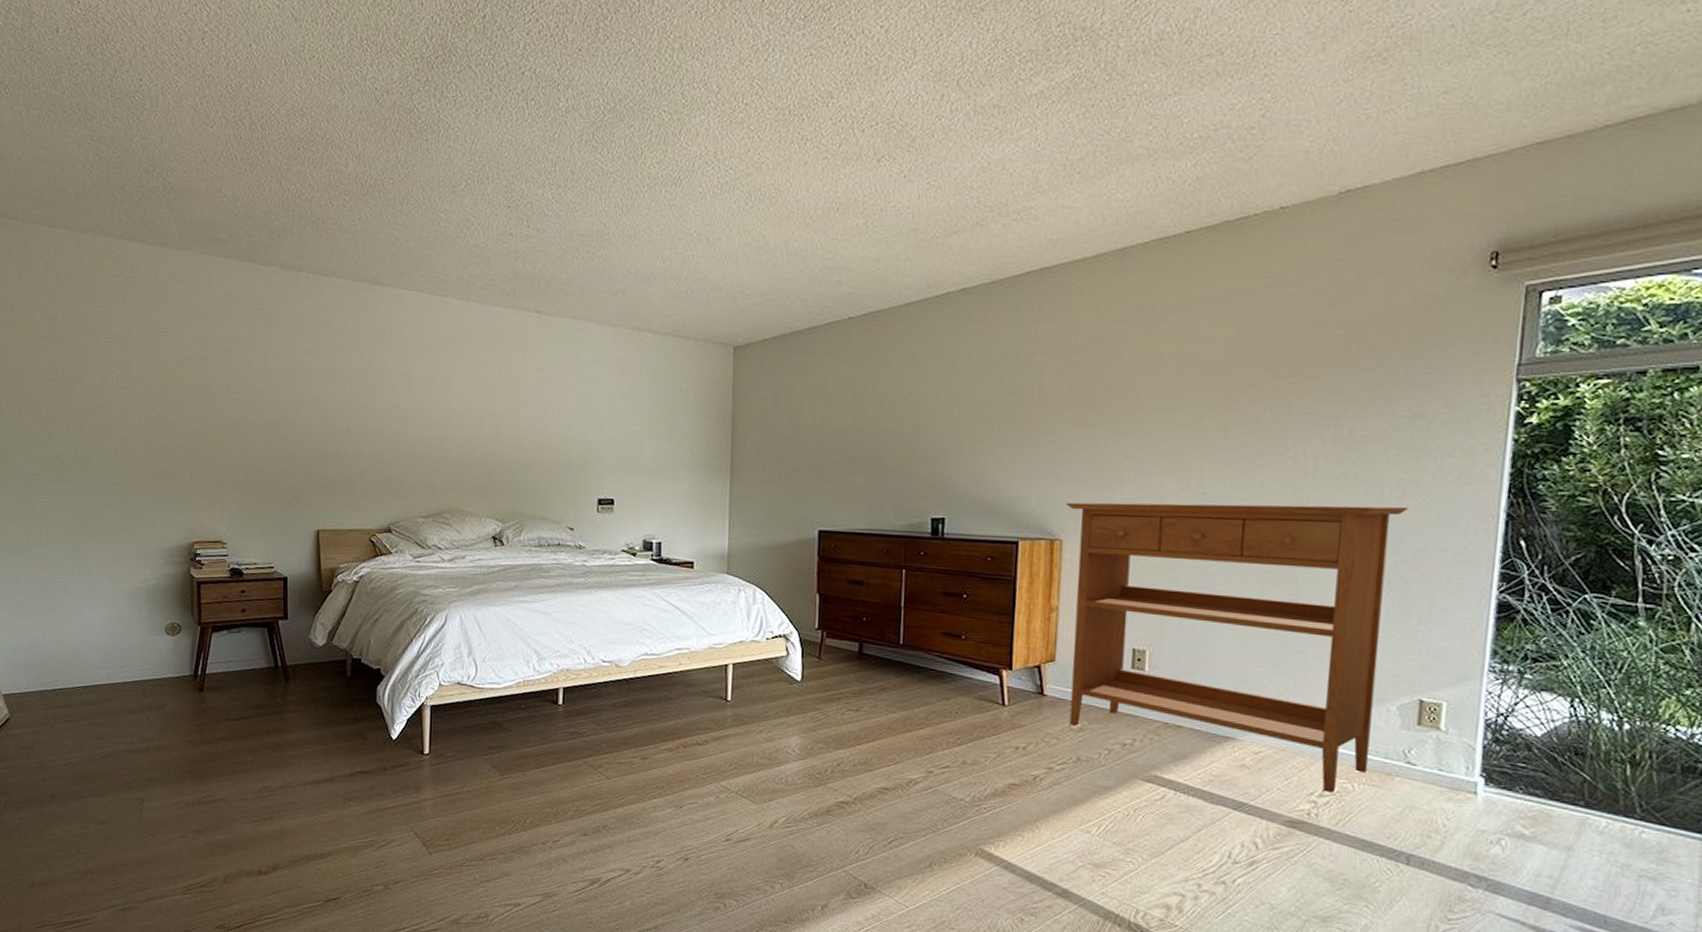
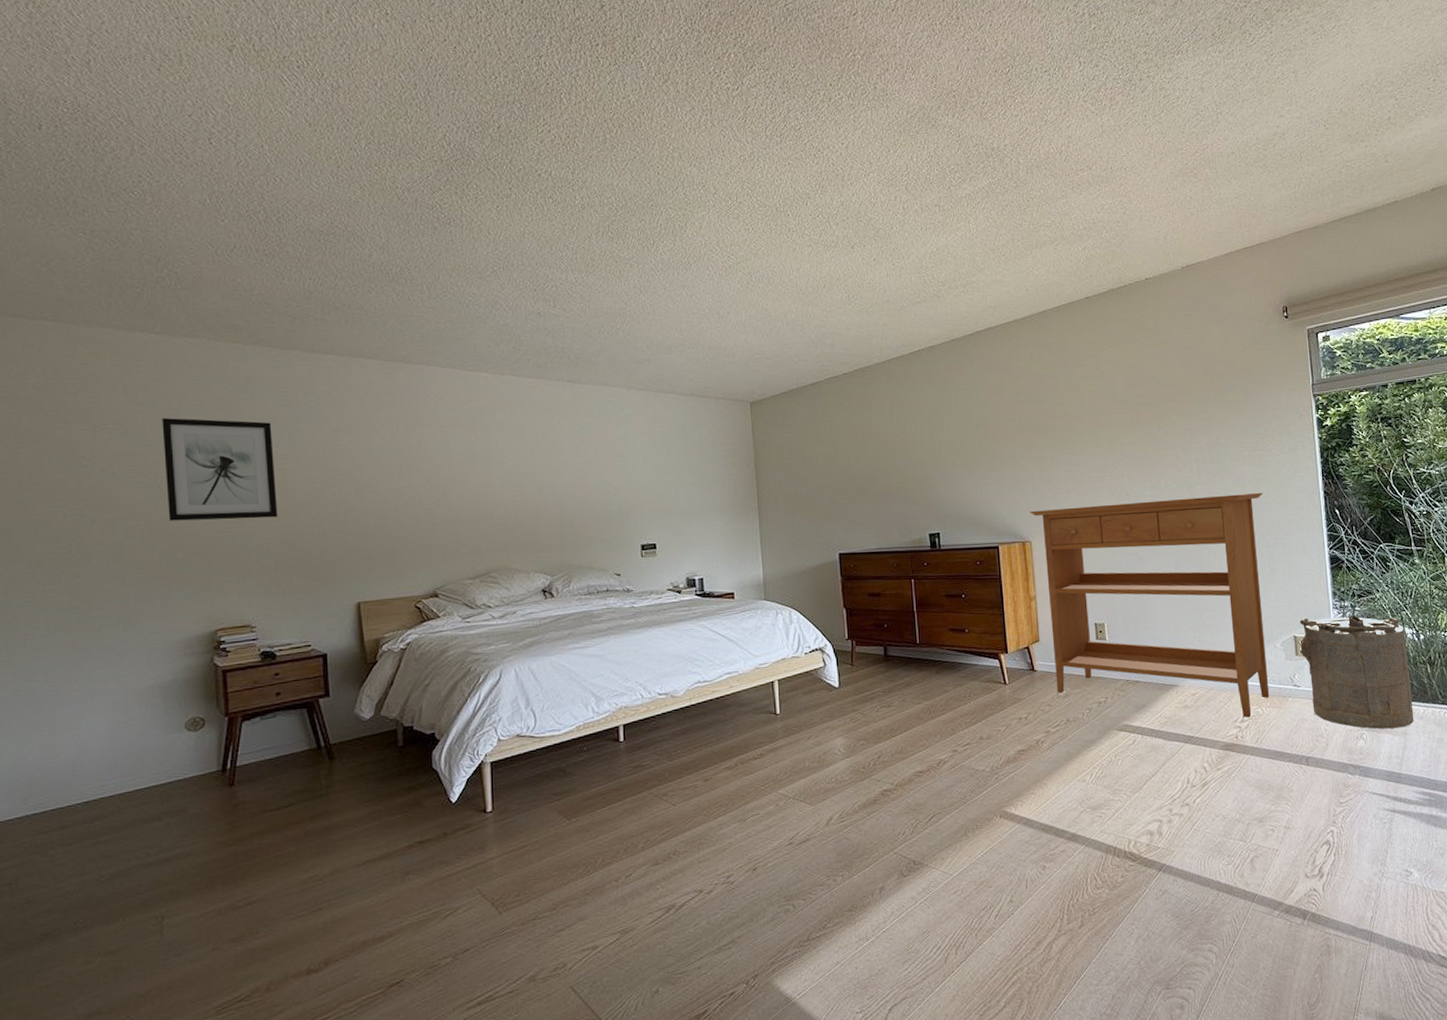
wall art: none [153,329,250,437] -> present [162,417,278,521]
laundry hamper: none [1424,678,1600,841] -> present [1299,614,1414,729]

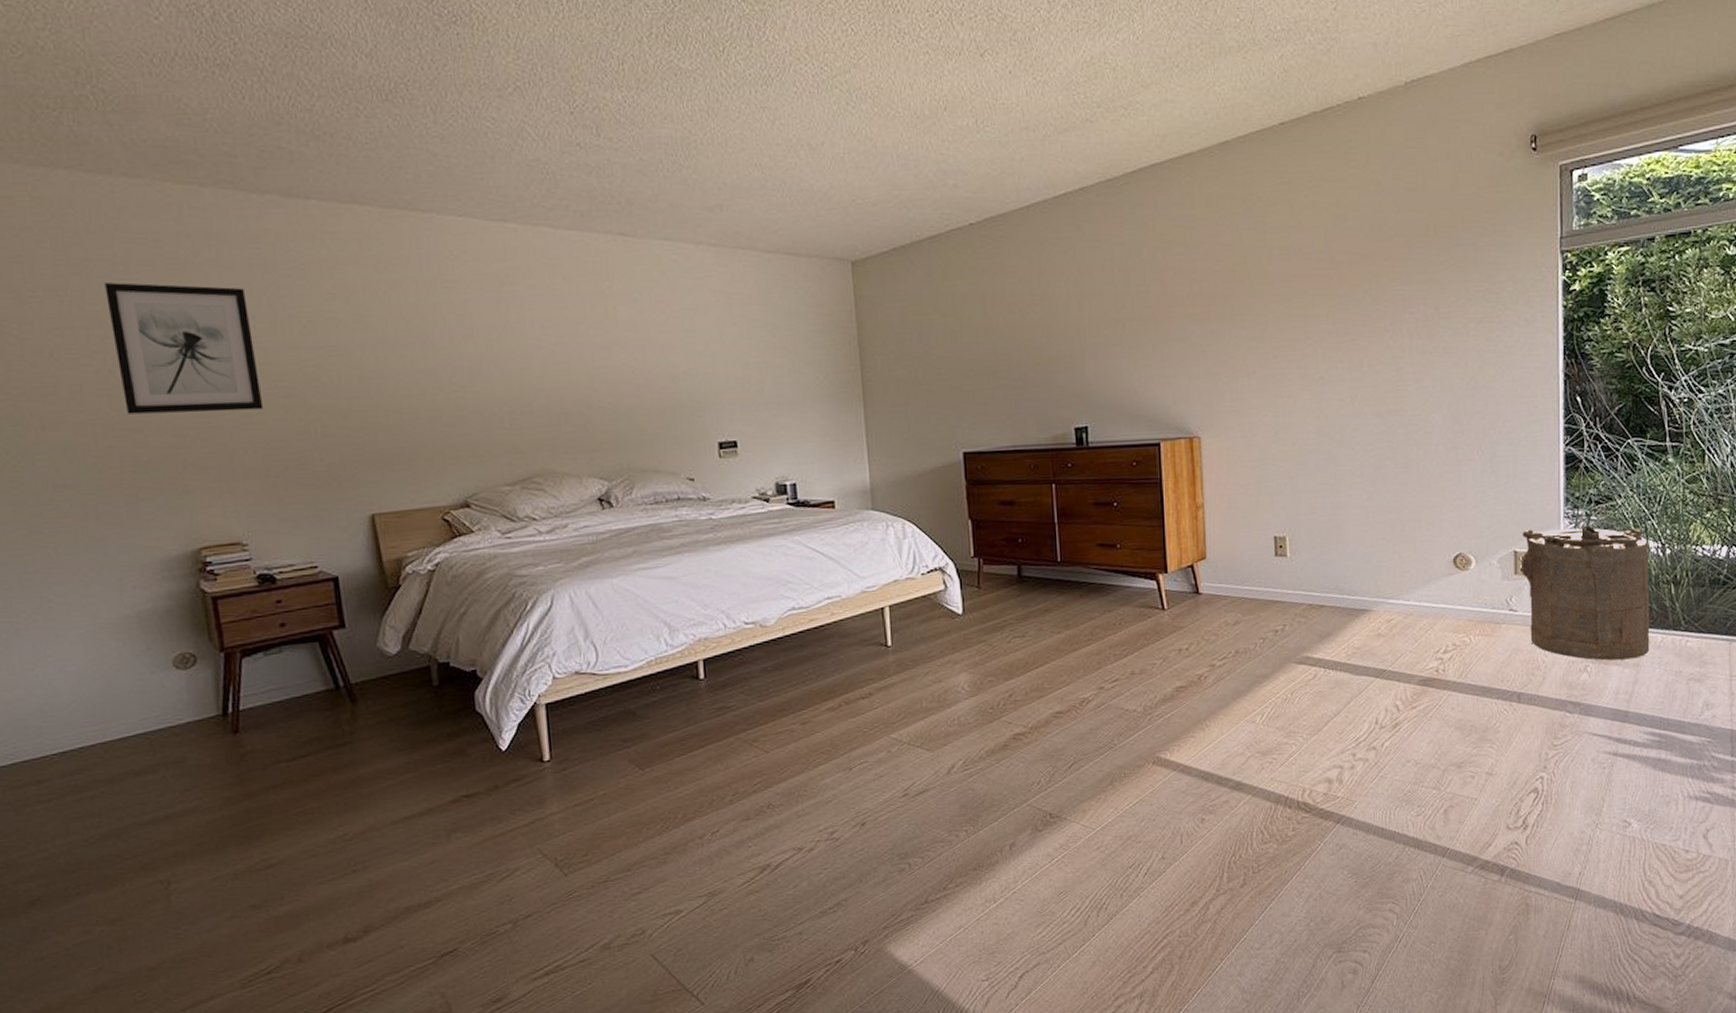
console table: present [1030,492,1270,718] -> none [1200,375,1489,648]

